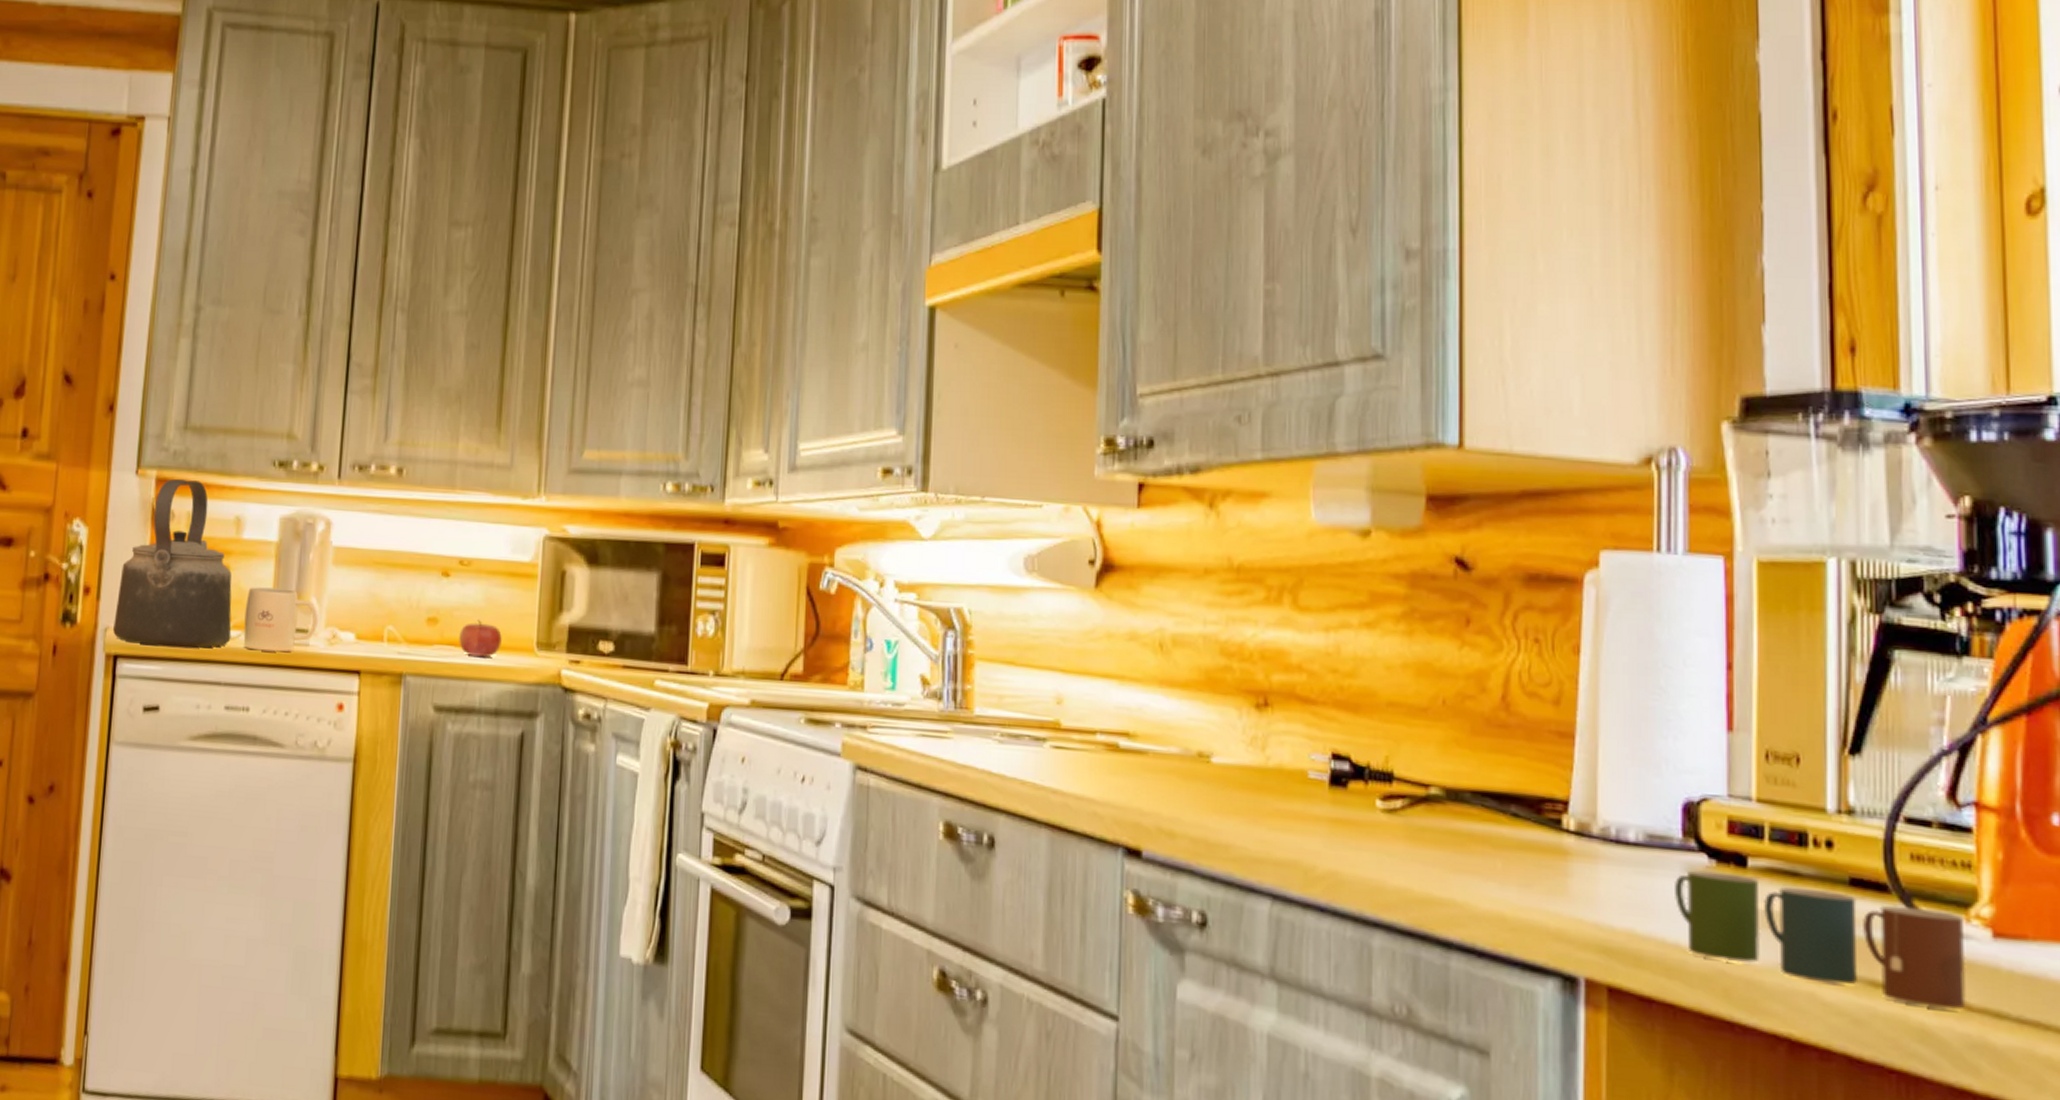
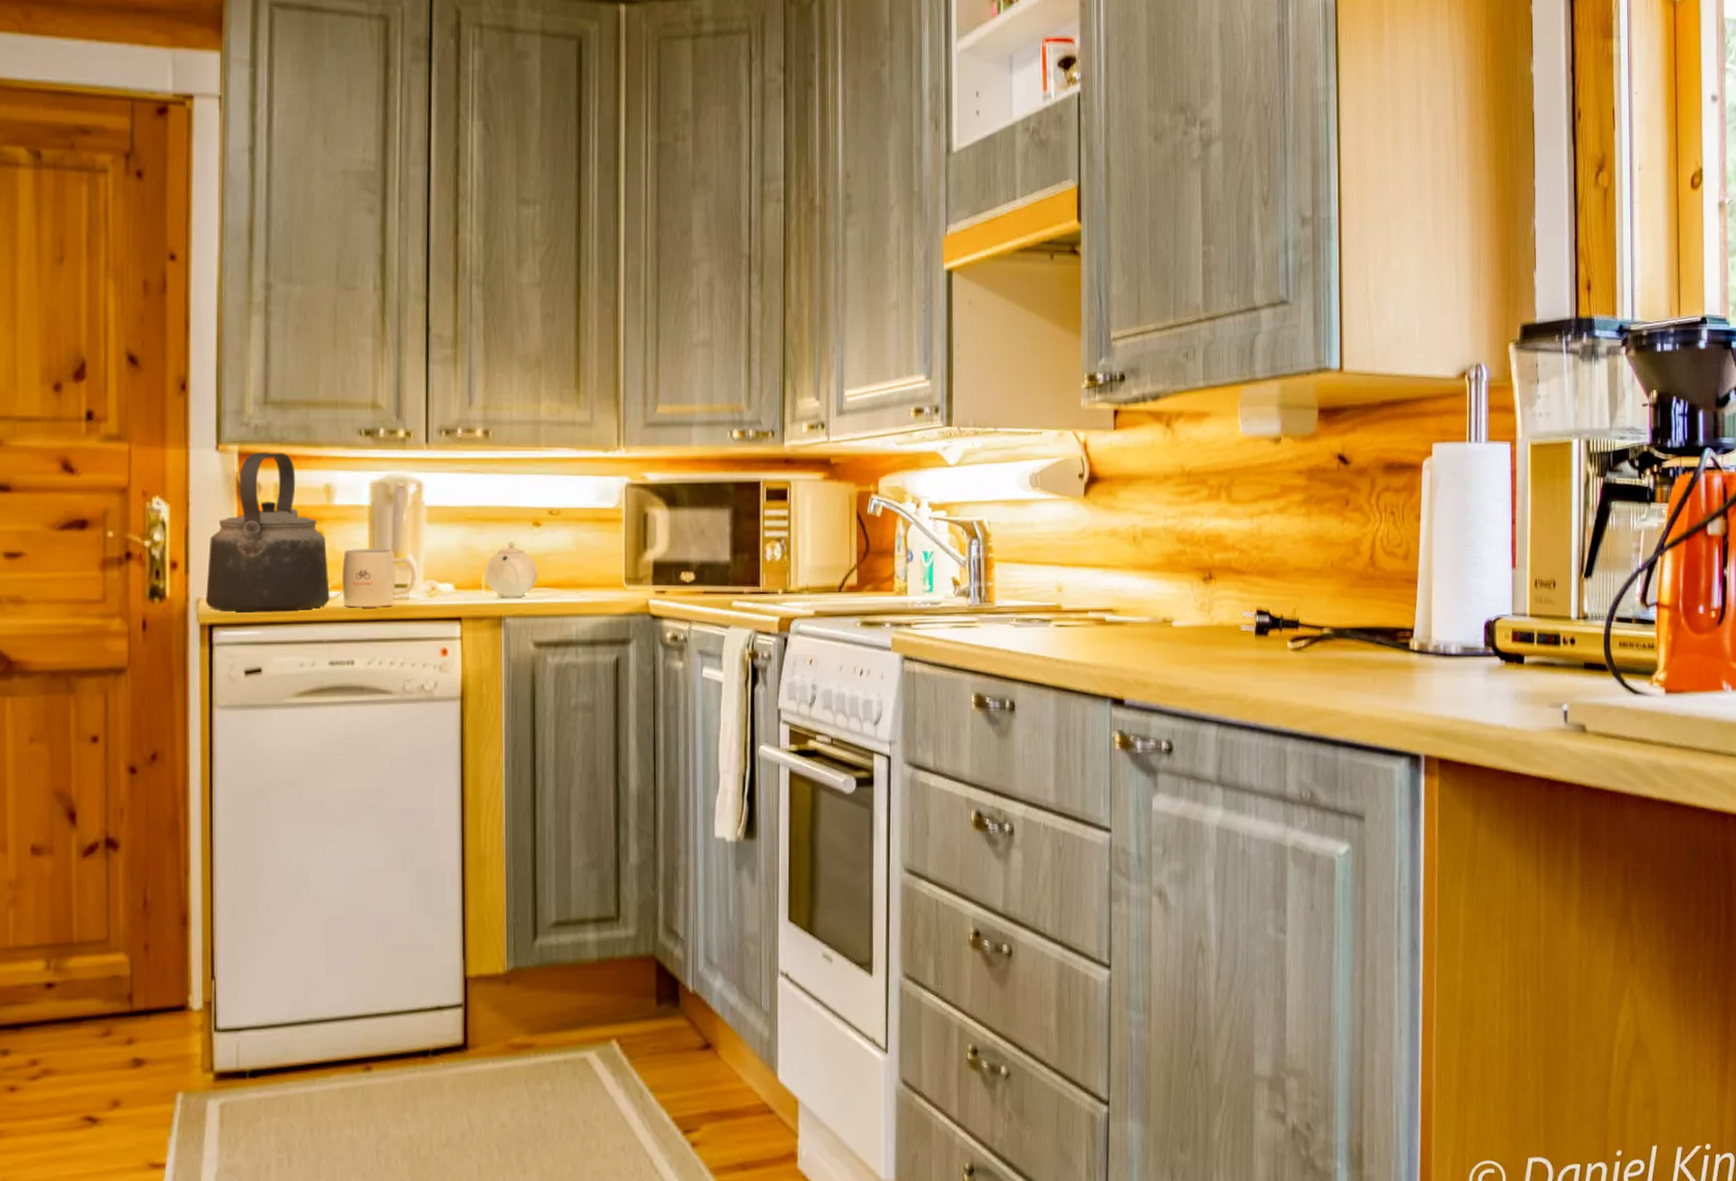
teapot: none [387,590,444,654] -> present [484,540,539,597]
fruit: present [459,620,502,657] -> none [553,563,593,595]
cup: present [1675,870,1967,1010] -> none [1480,669,1650,746]

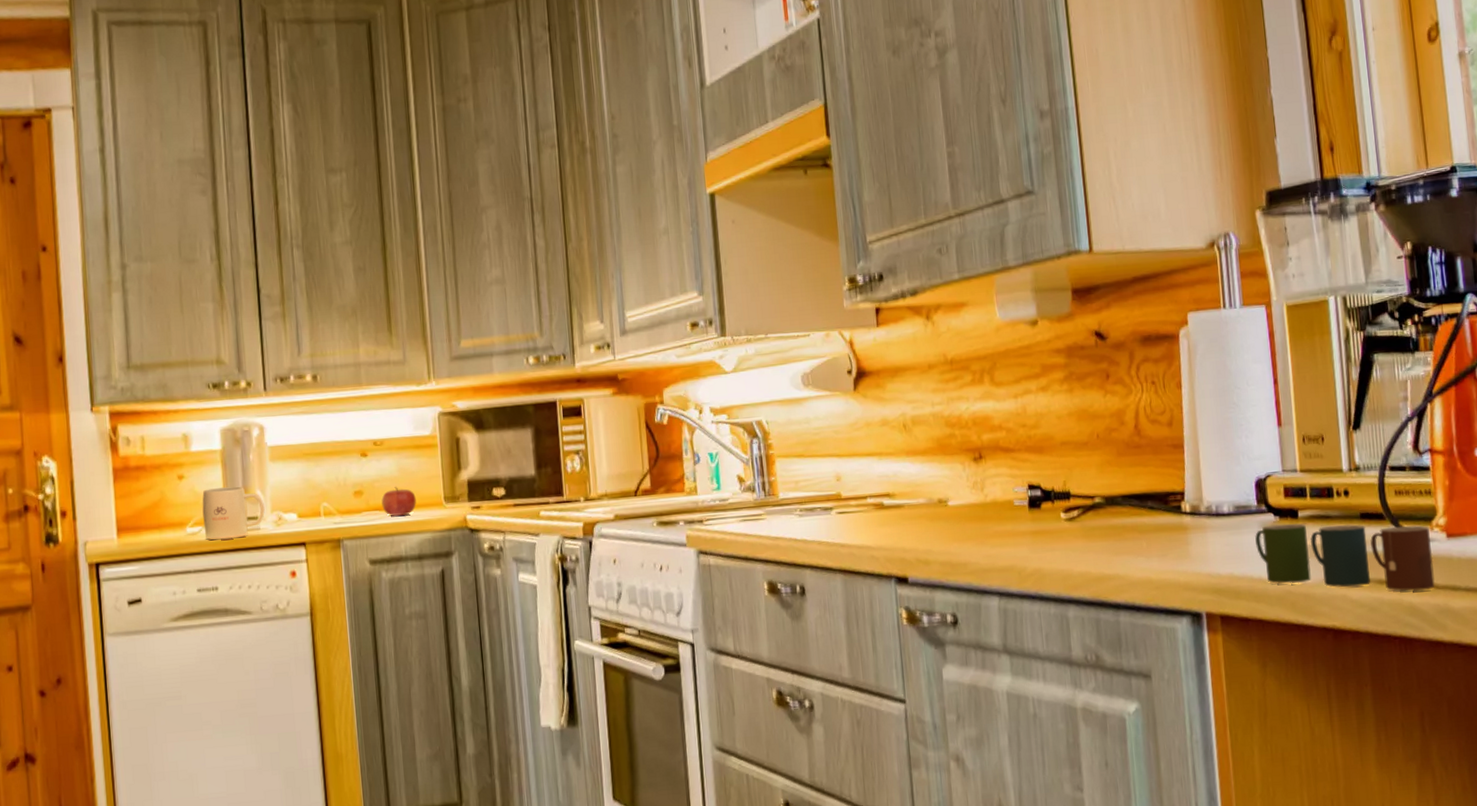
kettle: present [206,453,330,613] -> none [91,409,194,551]
teapot: present [484,540,539,597] -> none [322,471,369,522]
fruit: none [553,563,593,595] -> present [381,487,417,516]
cup: none [1480,669,1650,746] -> present [1255,524,1435,592]

